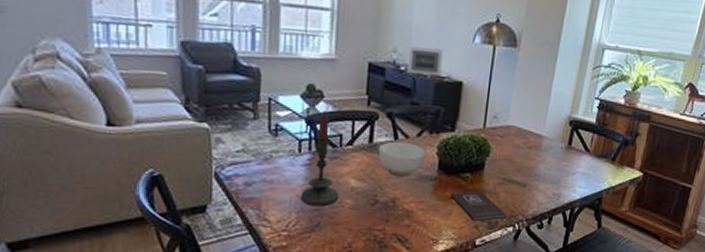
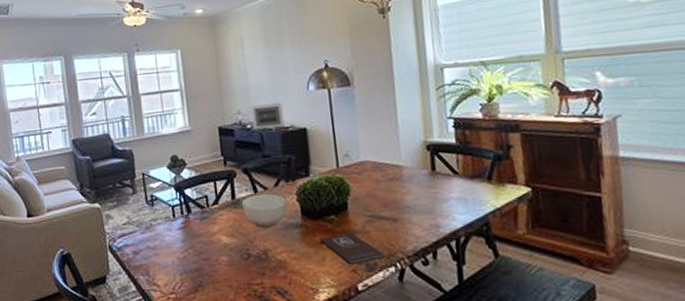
candle: present [300,112,339,207] -> none [180,178,215,267]

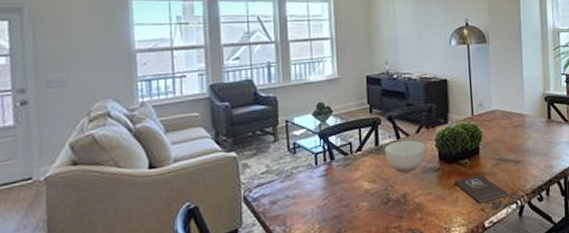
picture frame: present [251,103,285,130] -> none [398,56,428,80]

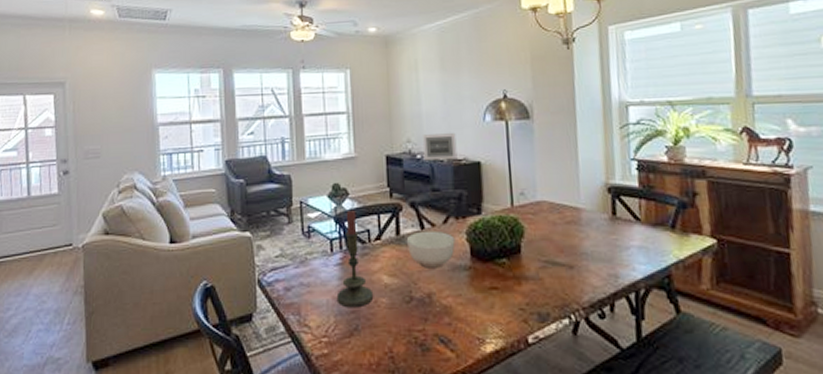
candle: none [320,125,355,214] -> present [336,209,374,308]
picture frame: none [398,56,428,80] -> present [422,133,458,161]
book: present [454,174,509,204] -> none [489,278,559,313]

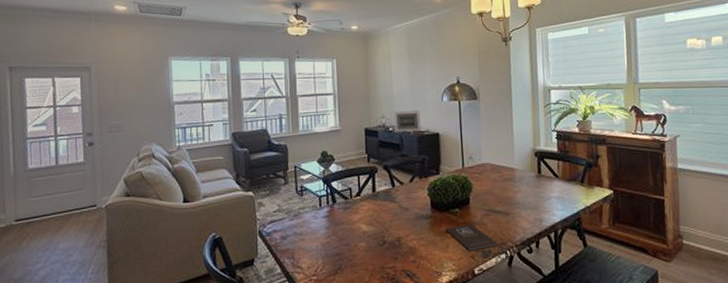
candle: present [336,209,374,308] -> none [324,172,354,252]
bowl: present [406,230,455,268] -> none [380,188,419,218]
book: none [489,278,559,313] -> present [445,223,498,251]

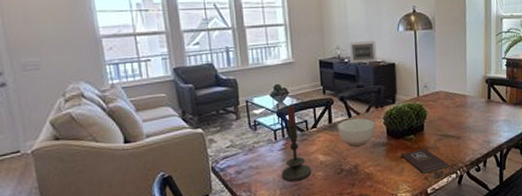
candle: none [324,172,354,252] -> present [281,105,312,182]
bowl: none [380,188,419,218] -> present [337,118,376,147]

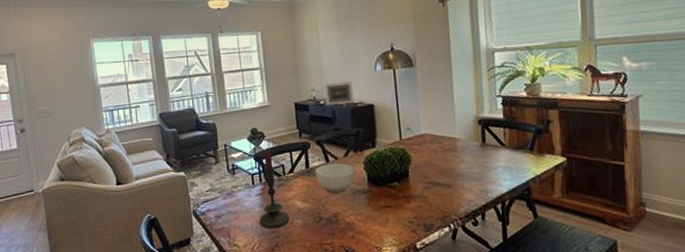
book: present [400,148,449,174] -> none [384,197,441,225]

